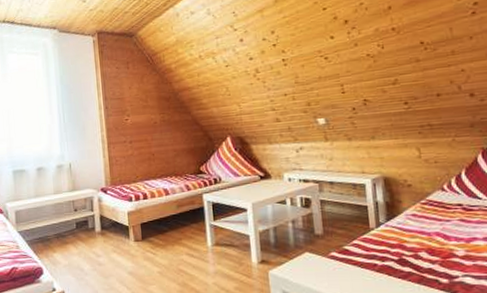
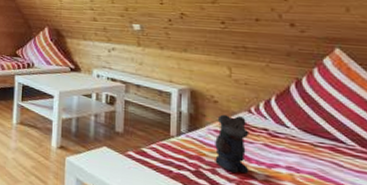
bear: none [414,196,450,254] -> present [215,114,249,174]

